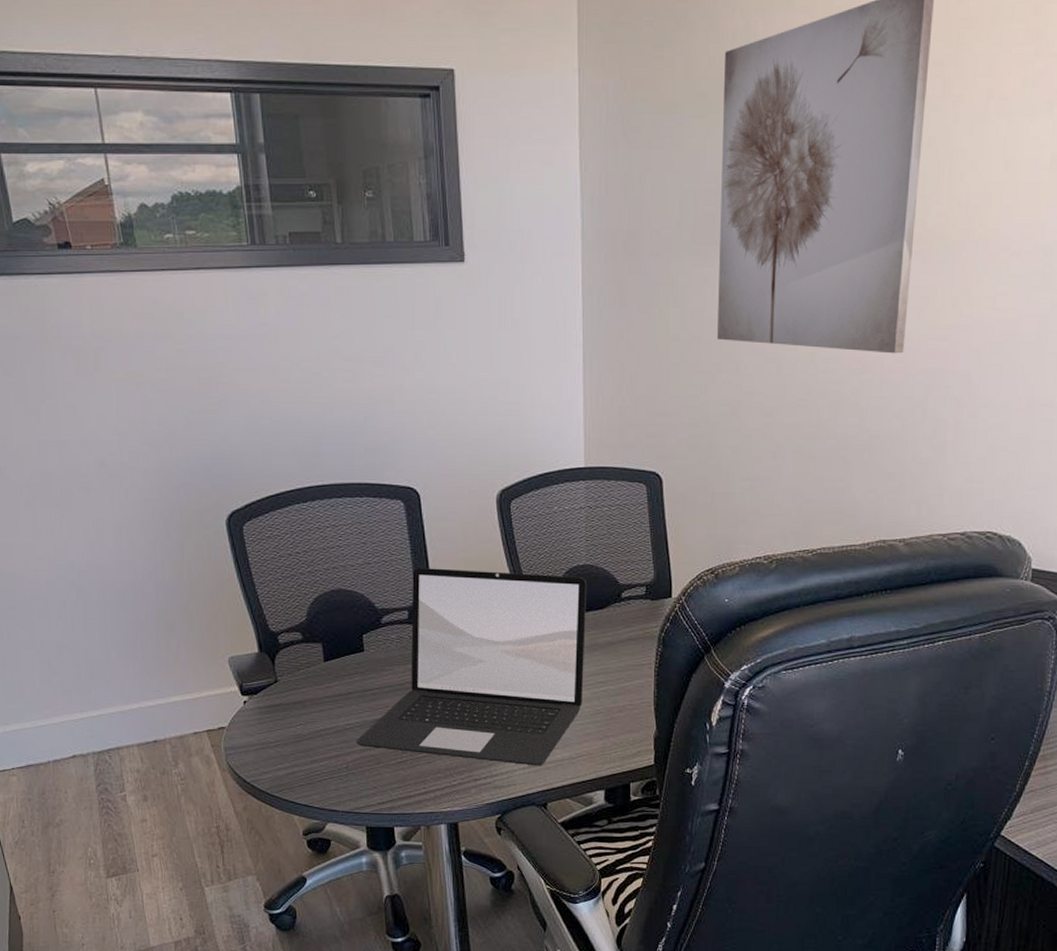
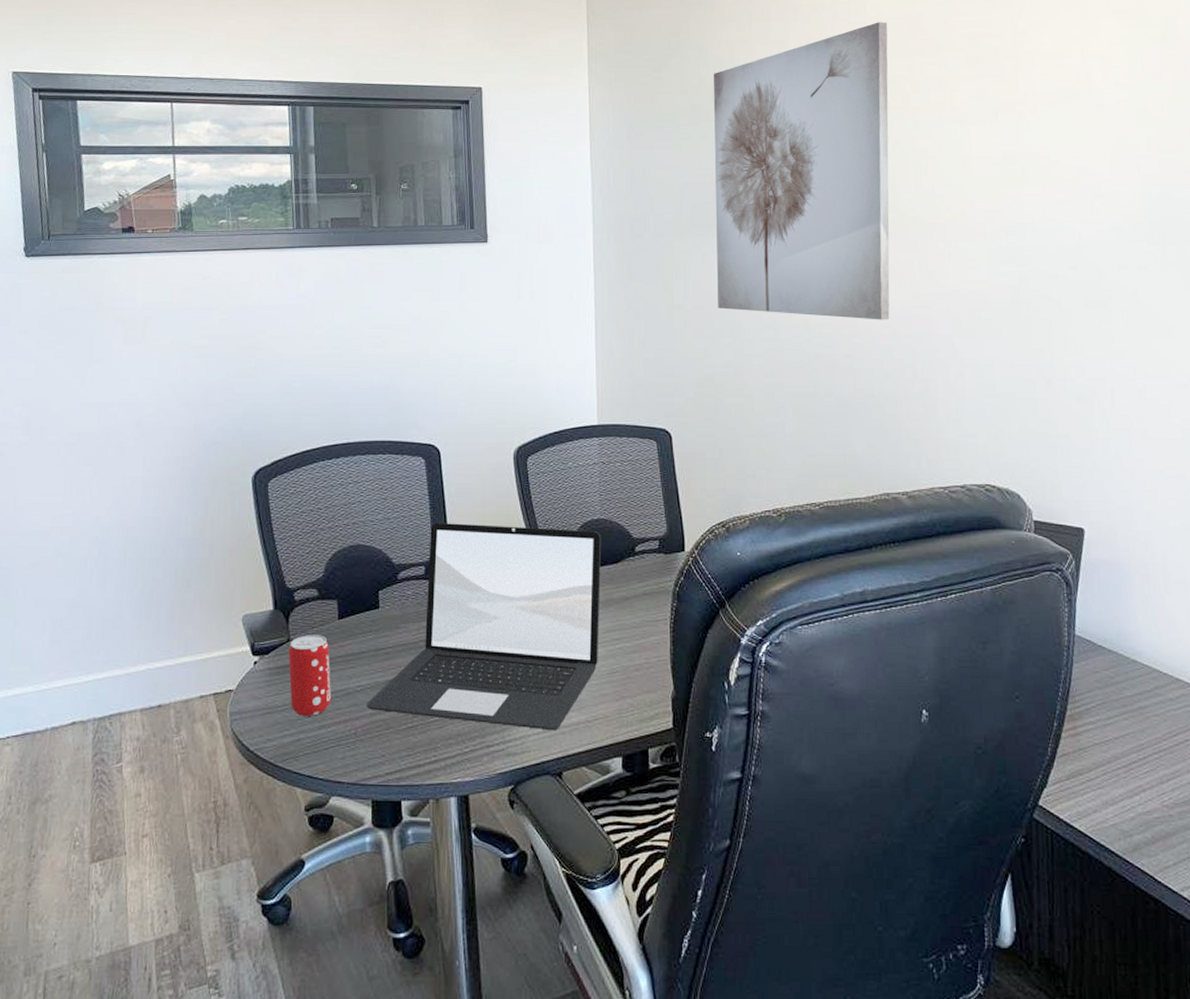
beverage can: none [276,676,322,751] -> present [288,635,332,716]

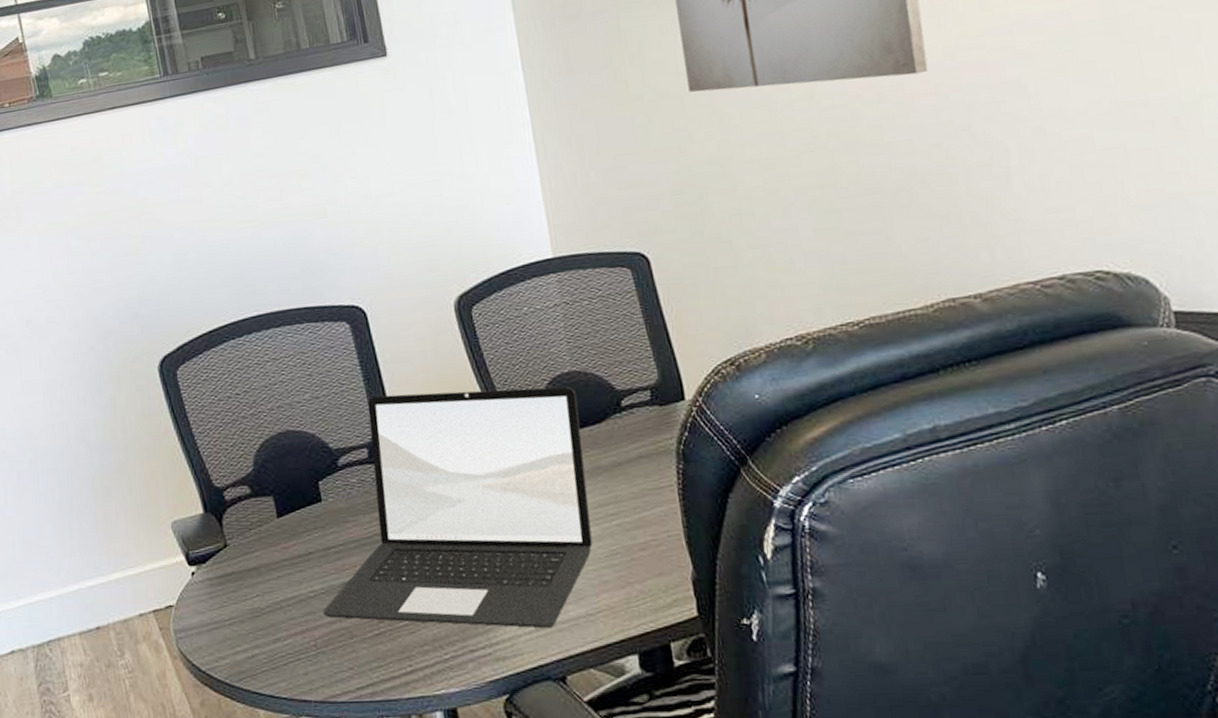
beverage can: present [288,635,332,716] -> none [227,537,284,629]

